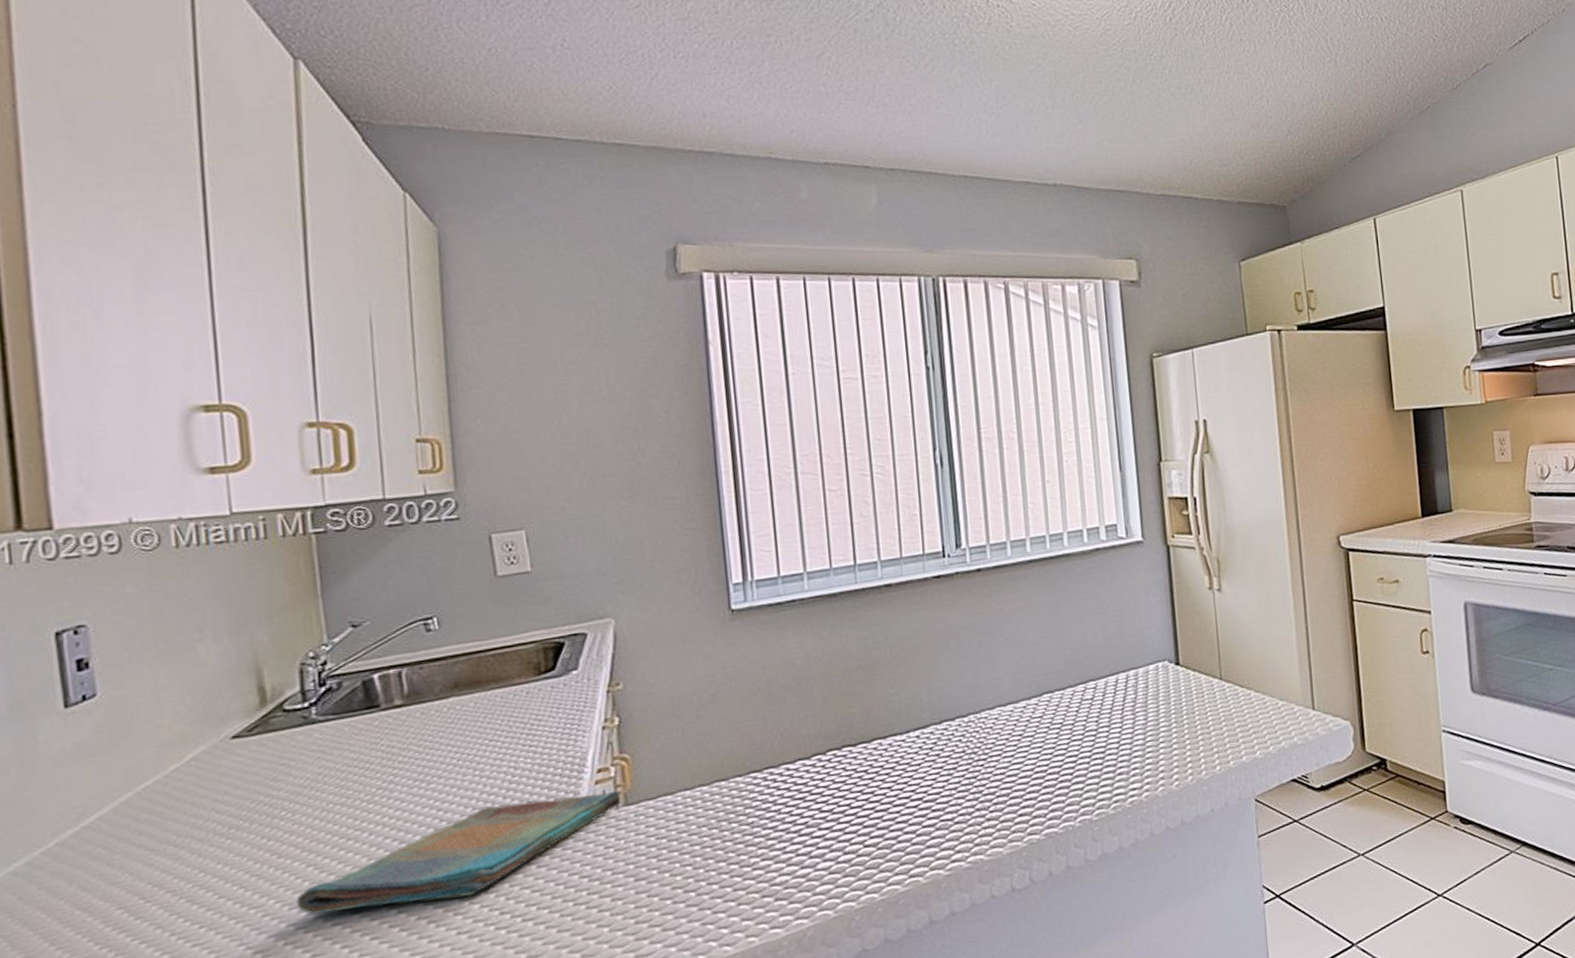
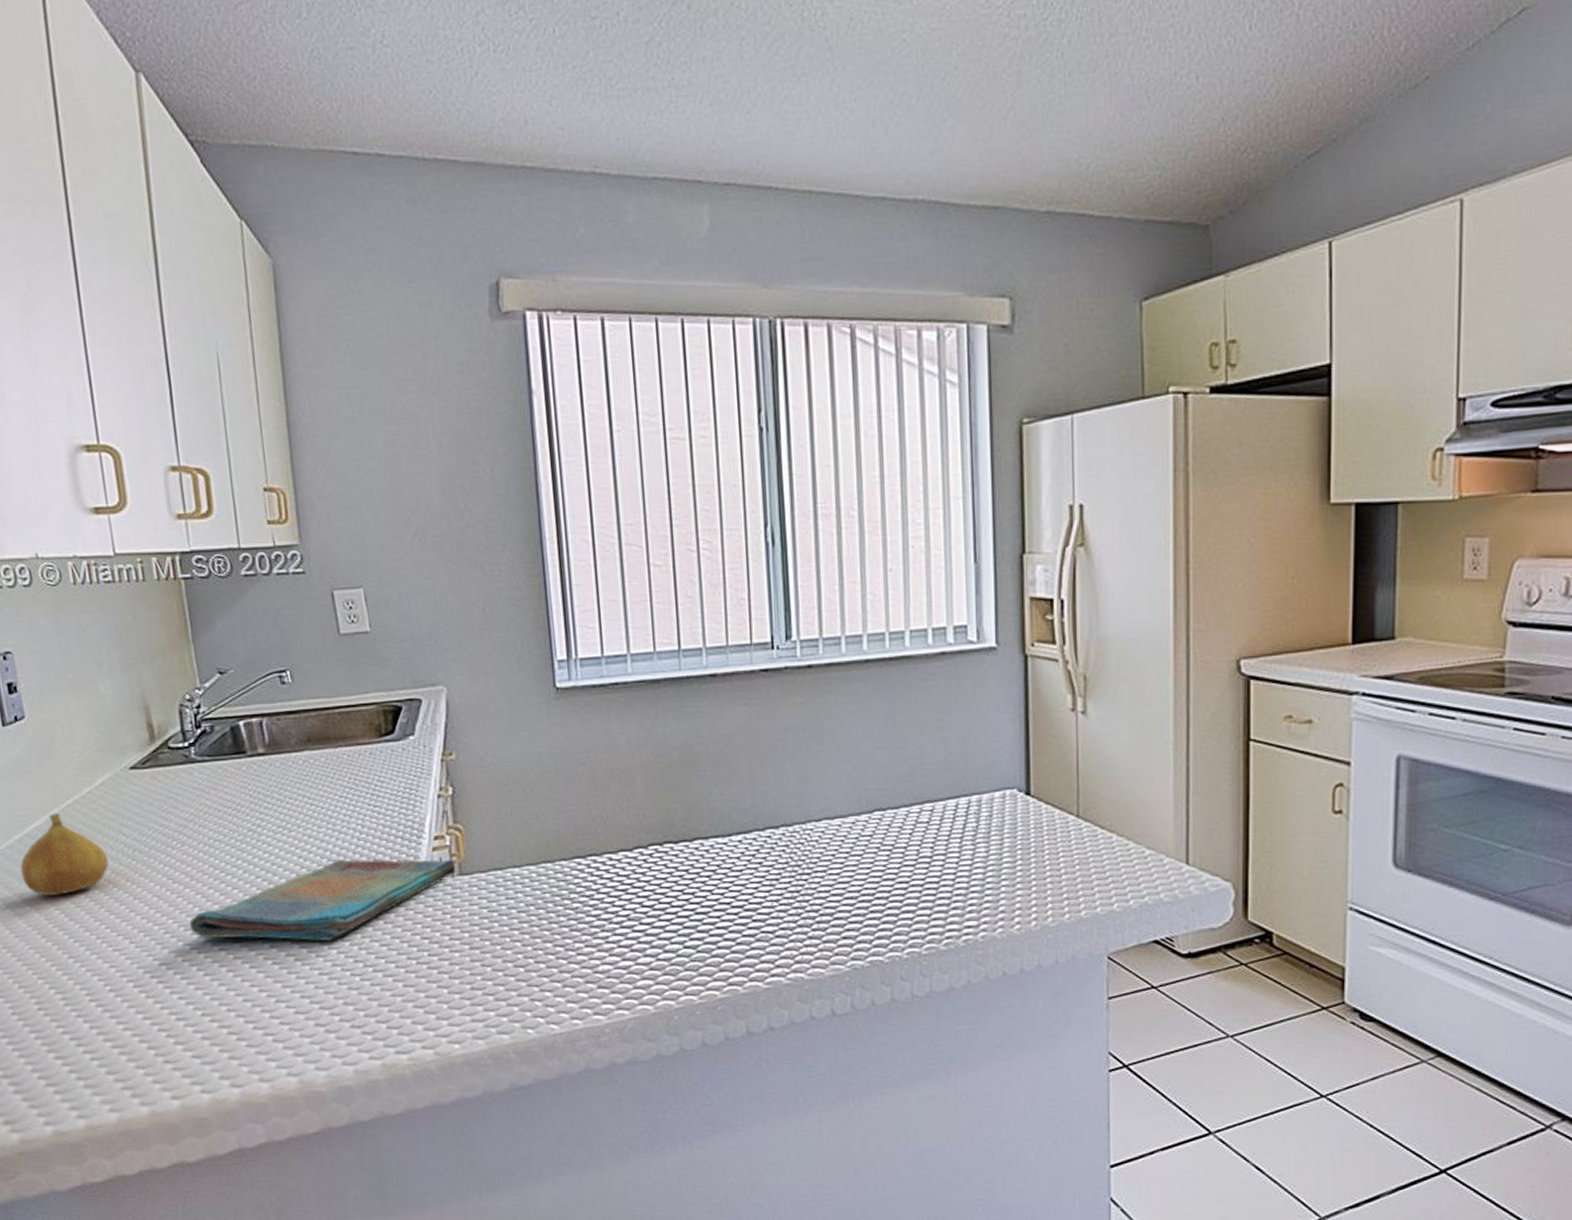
fruit: none [71,798,195,895] -> present [20,813,109,896]

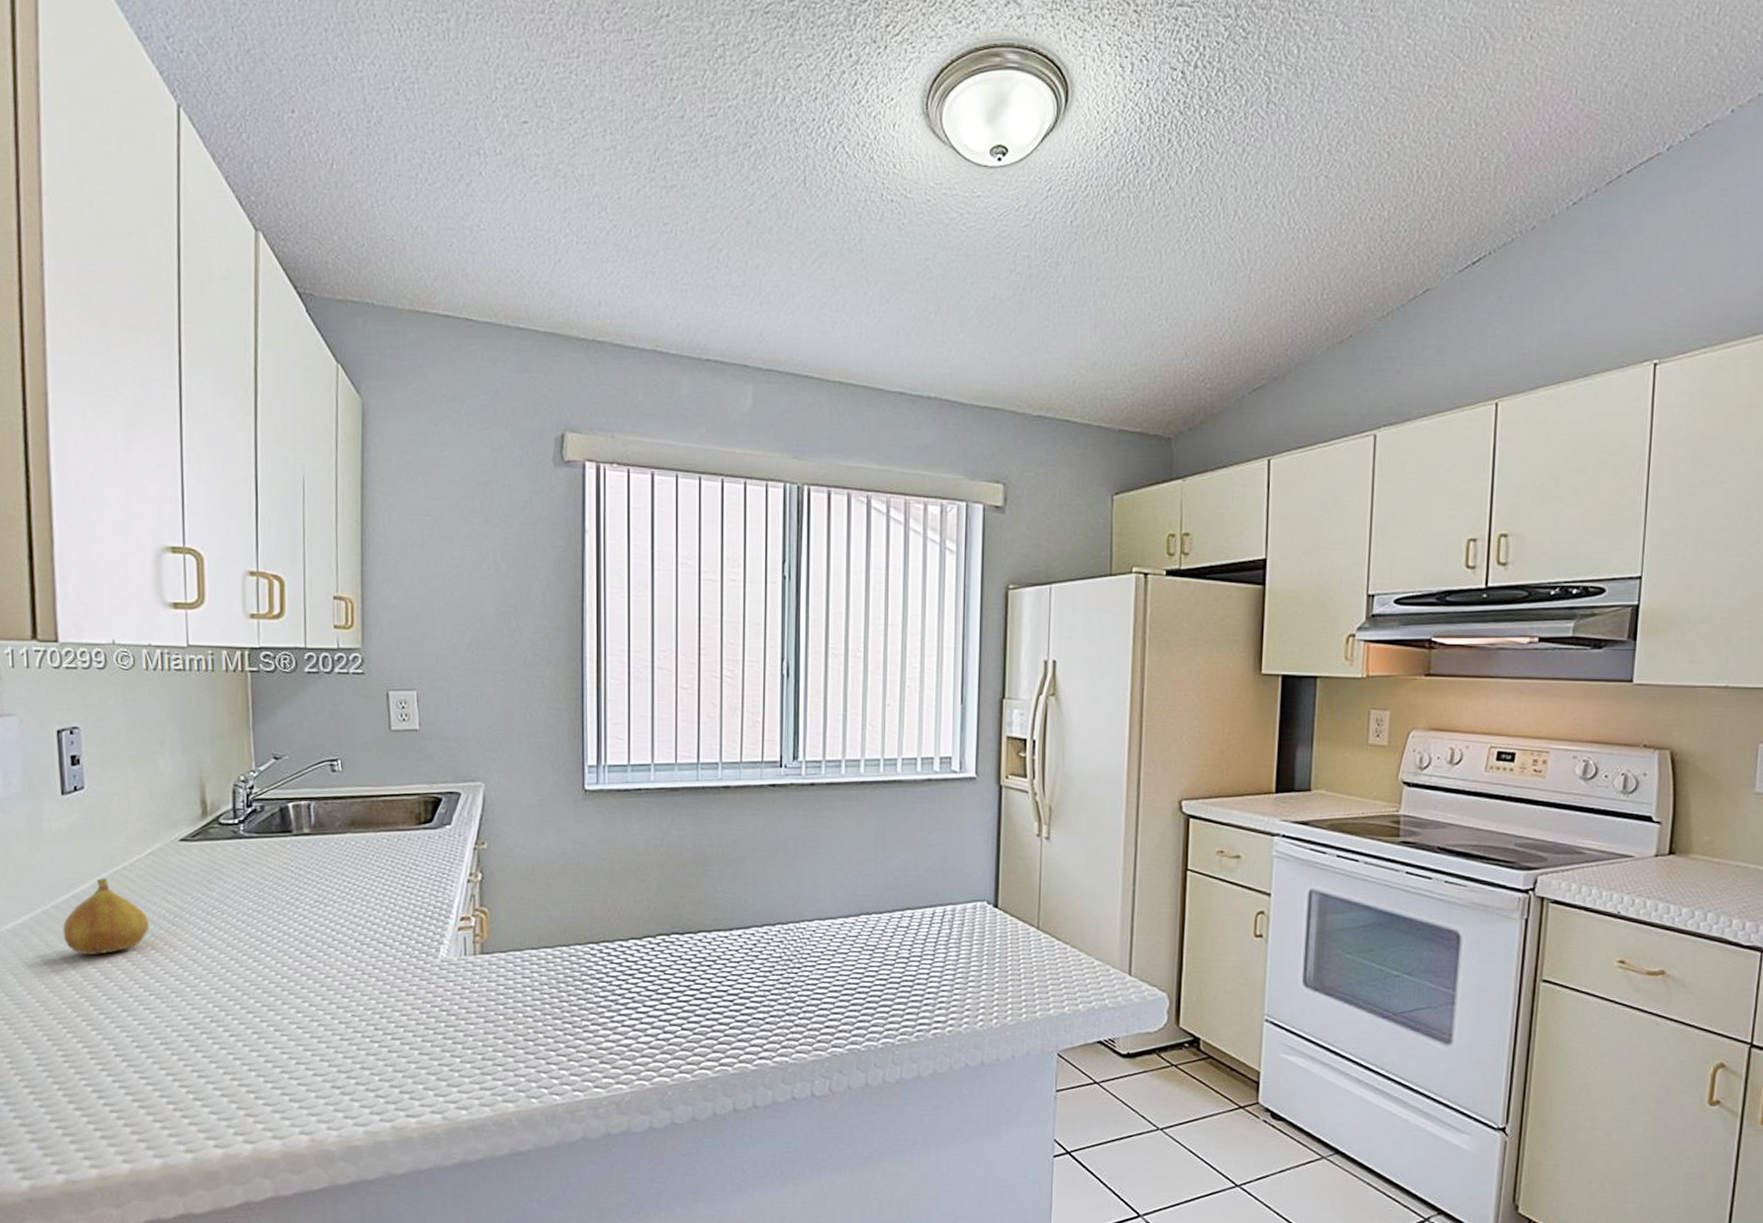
dish towel: present [189,859,456,942] -> none [220,934,478,1010]

